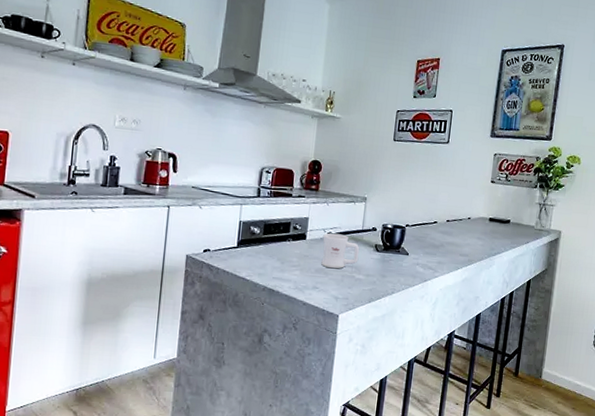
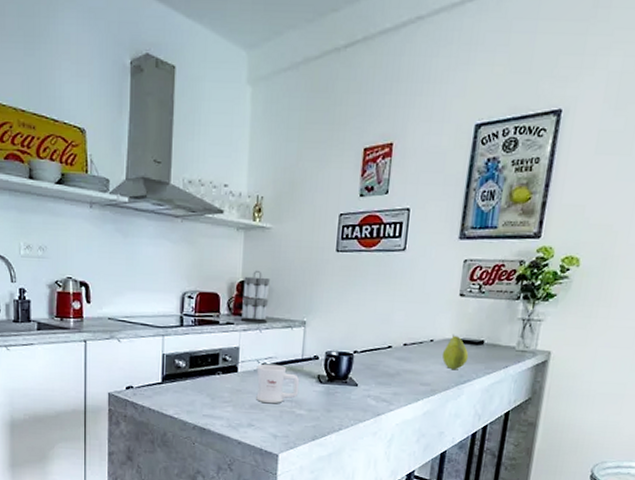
spice rack: none [310,152,338,198] -> present [240,270,271,324]
fruit: none [477,213,499,244] -> present [442,334,469,370]

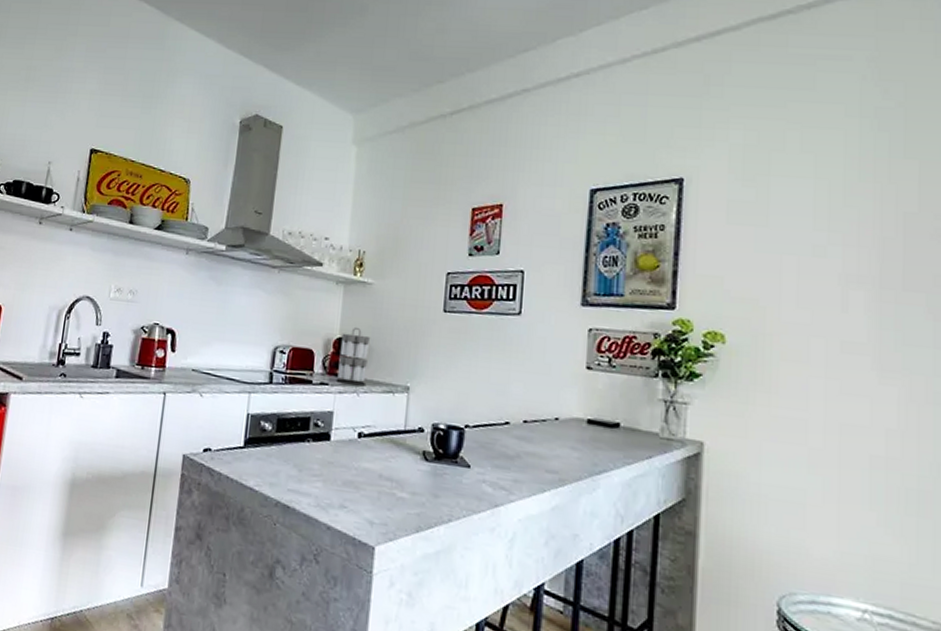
mug: present [256,363,300,404] -> none [350,432,402,483]
fruit: present [442,334,469,370] -> none [570,413,603,457]

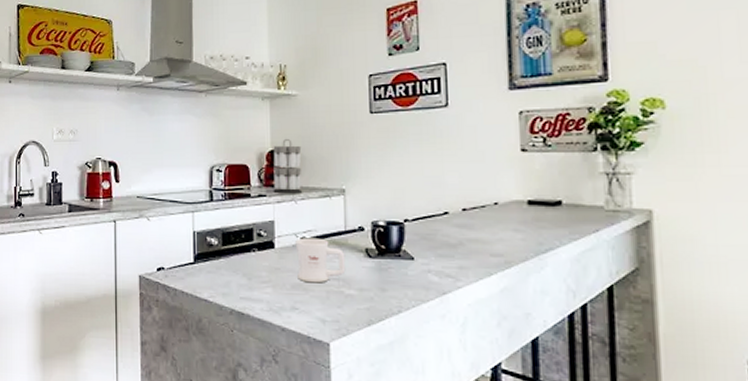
mug: none [350,432,402,483] -> present [295,237,346,283]

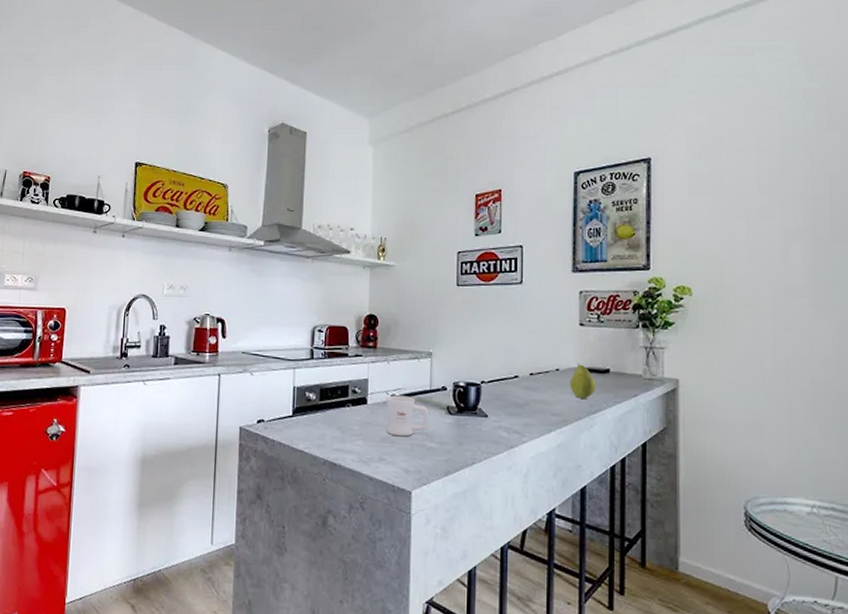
spice rack: present [273,138,302,194] -> none [368,304,396,355]
fruit: none [511,195,546,237] -> present [569,363,596,400]

